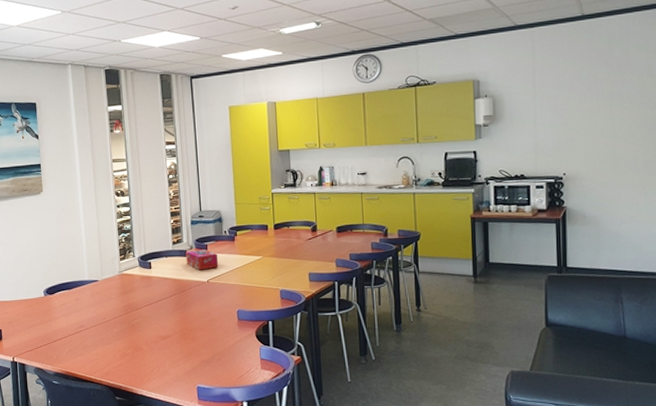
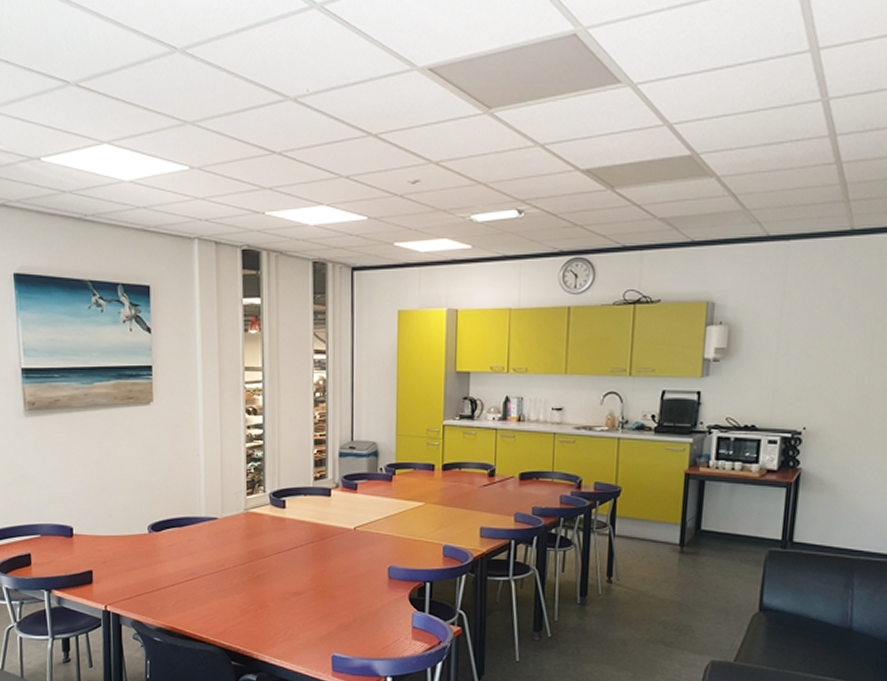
tissue box: present [185,249,219,270] -> none [330,489,370,515]

